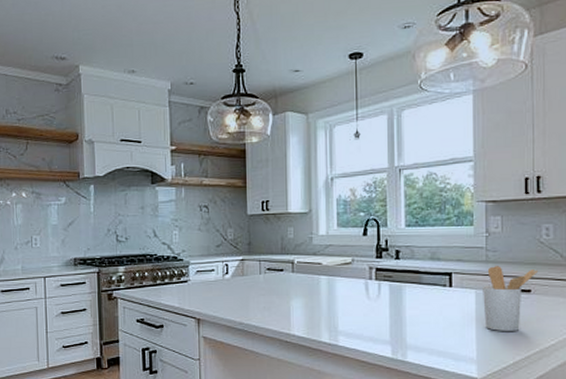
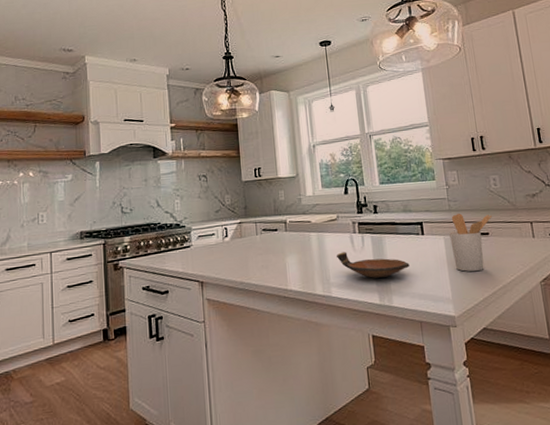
bowl: none [348,299,431,330] -> present [337,252,410,278]

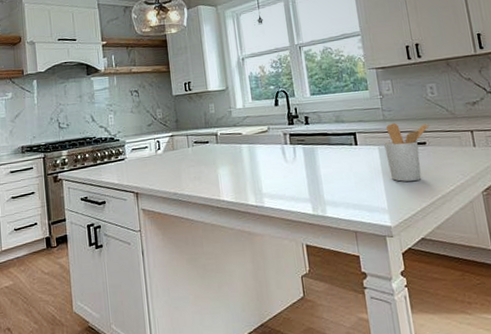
bowl: present [337,252,410,278] -> none [268,163,343,189]

